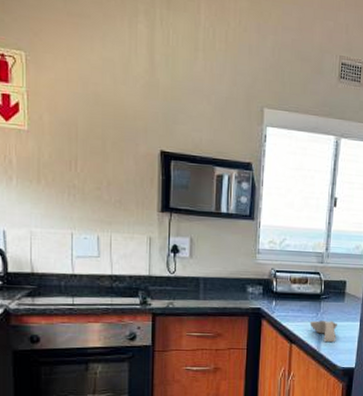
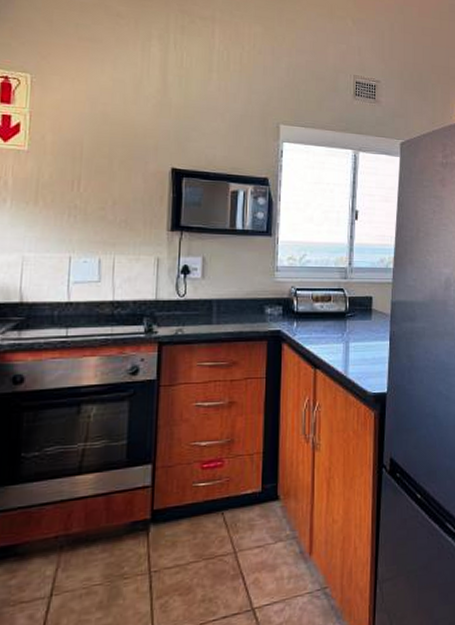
spoon rest: present [309,320,337,343] -> none [335,341,365,366]

